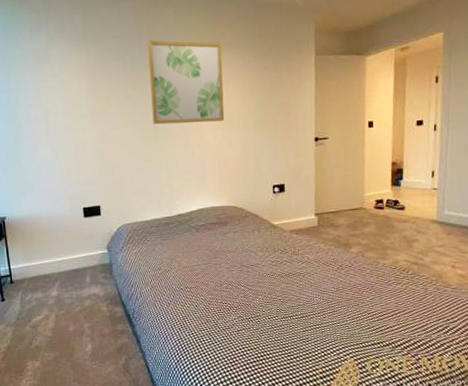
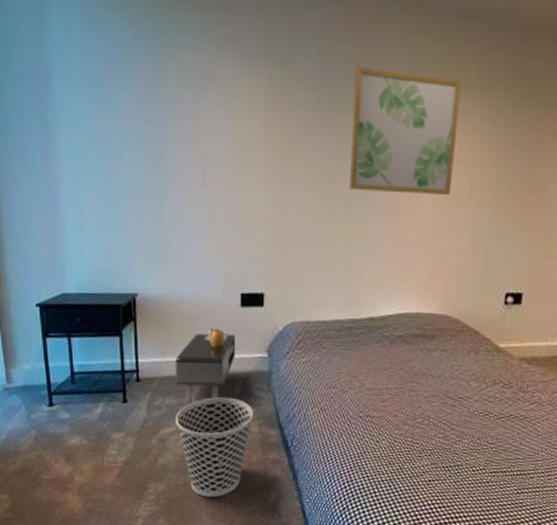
nightstand: none [38,236,84,297] -> present [175,329,236,405]
wastebasket: none [43,286,102,367] -> present [176,396,253,498]

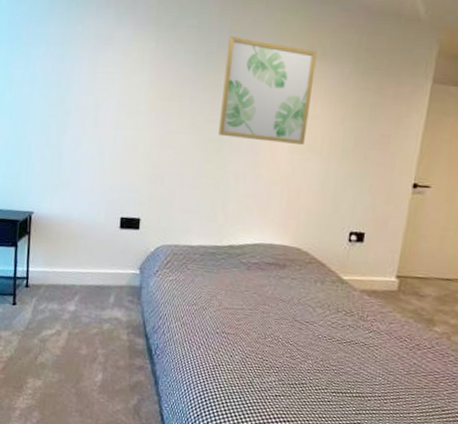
nightstand: present [175,329,236,405] -> none [59,246,114,311]
wastebasket: present [176,396,253,498] -> none [56,305,124,396]

